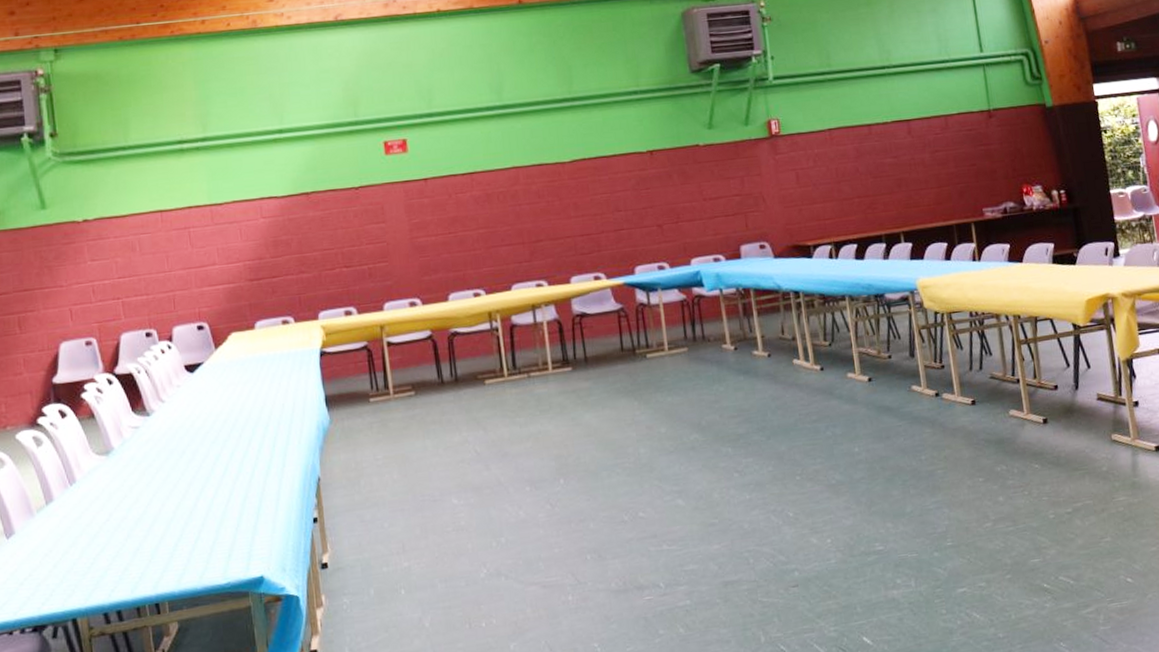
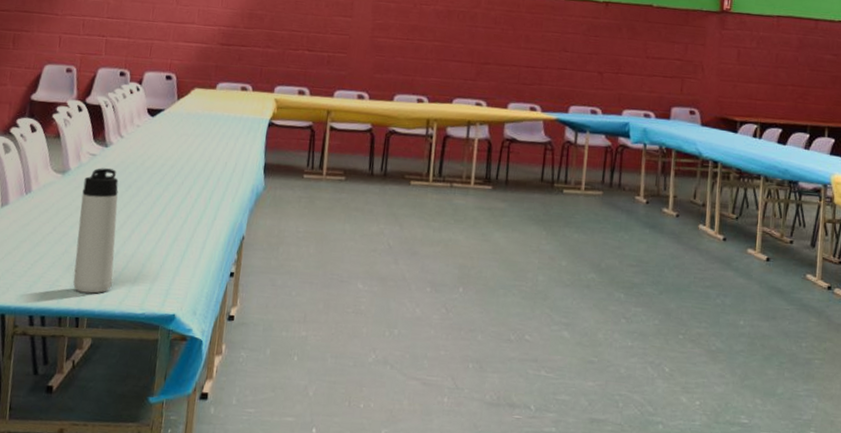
thermos bottle: none [132,437,187,577] -> present [73,168,119,294]

